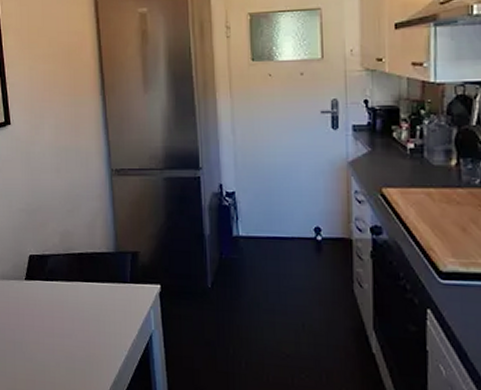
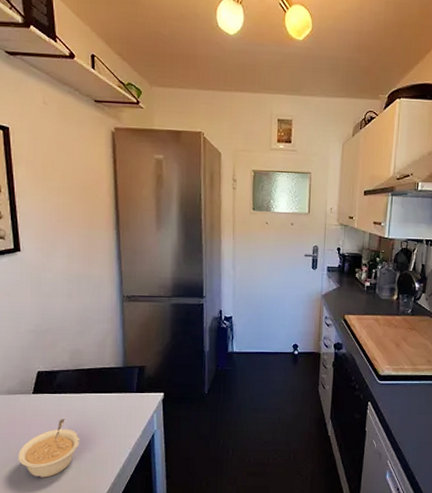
legume: none [12,309,73,378] -> present [17,418,80,478]

